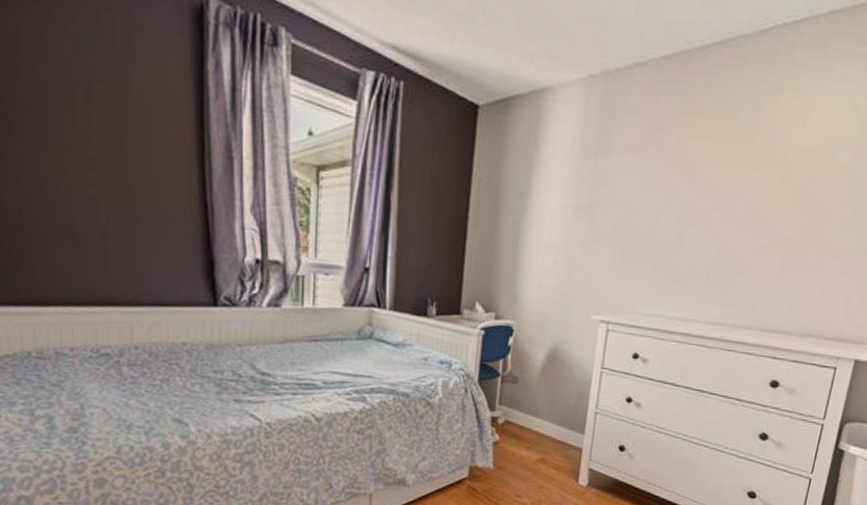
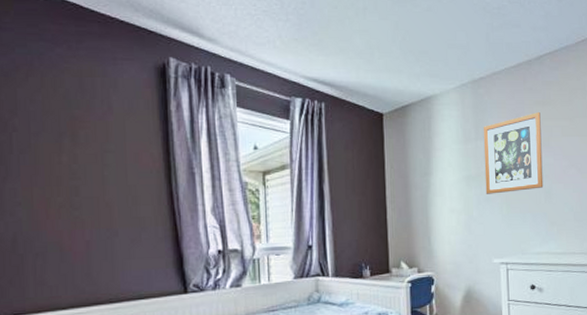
wall art: none [596,126,690,232] -> present [483,112,544,194]

